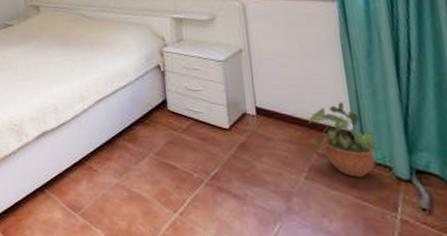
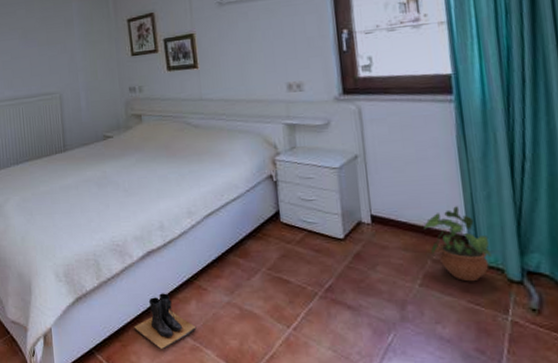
boots: none [28,172,87,227] -> present [134,293,197,350]

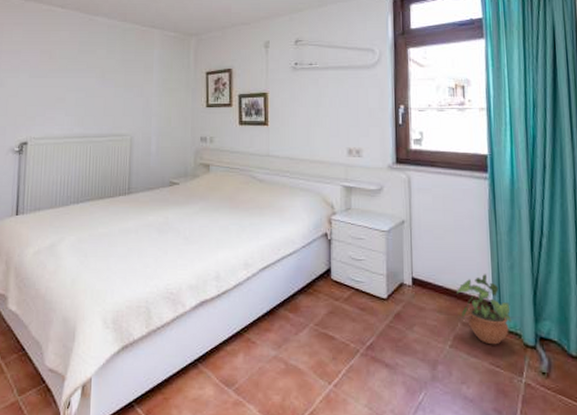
boots: present [134,293,197,350] -> none [179,345,241,404]

